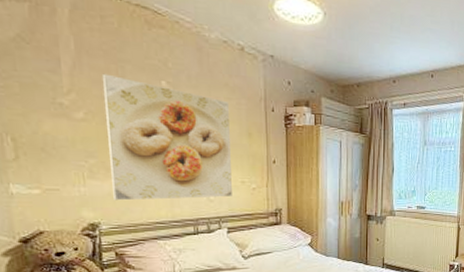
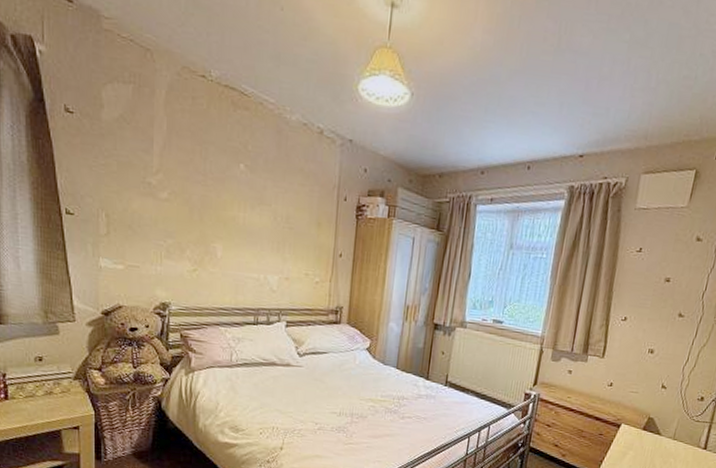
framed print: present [101,73,232,201] -> none [185,154,303,289]

